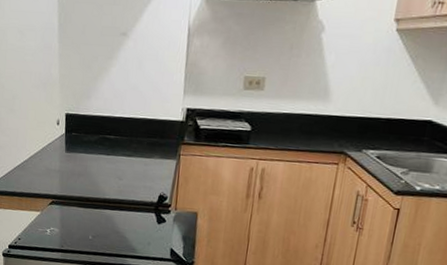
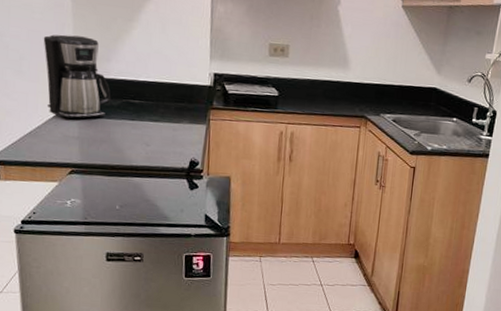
coffee maker: none [33,74,90,153] -> present [43,34,111,119]

